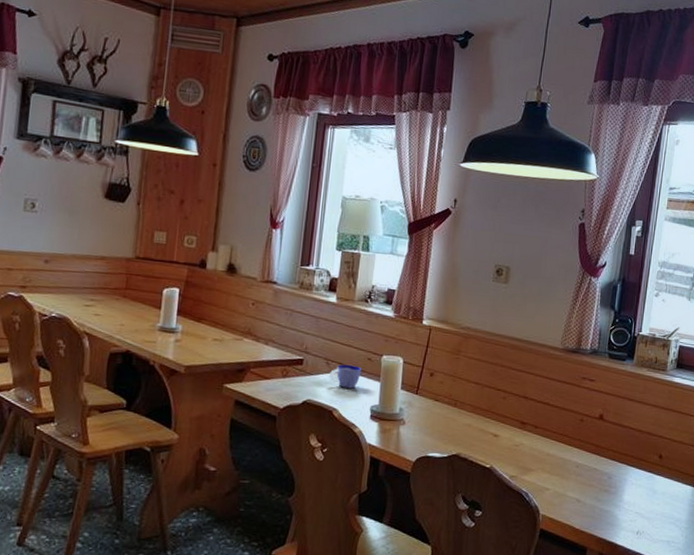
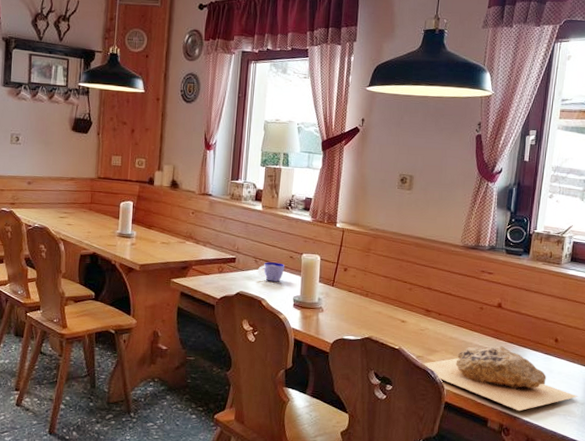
mineral sample: none [517,463,683,538] -> present [423,346,579,411]

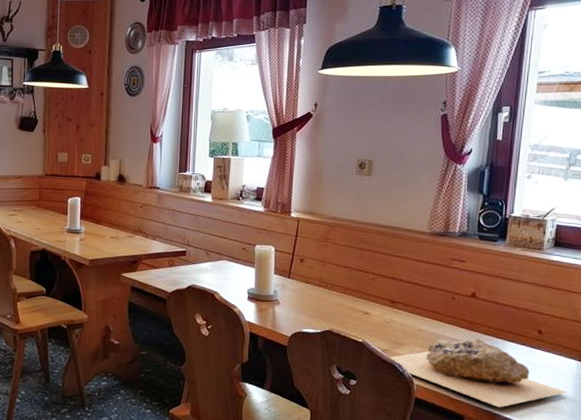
cup: present [257,262,284,282] -> none [209,254,237,275]

